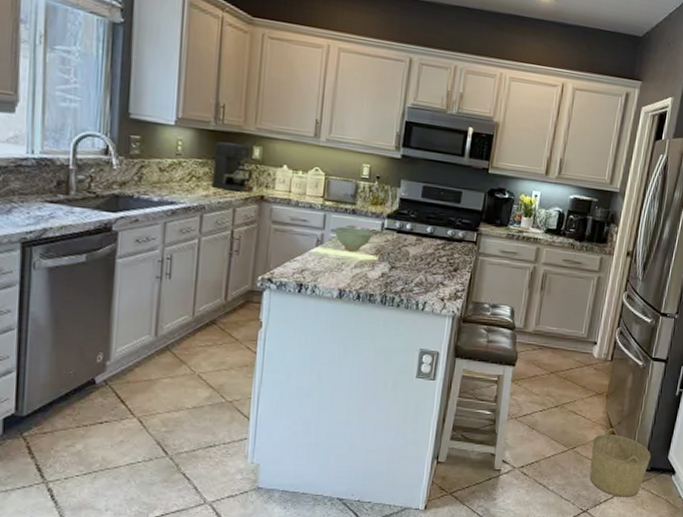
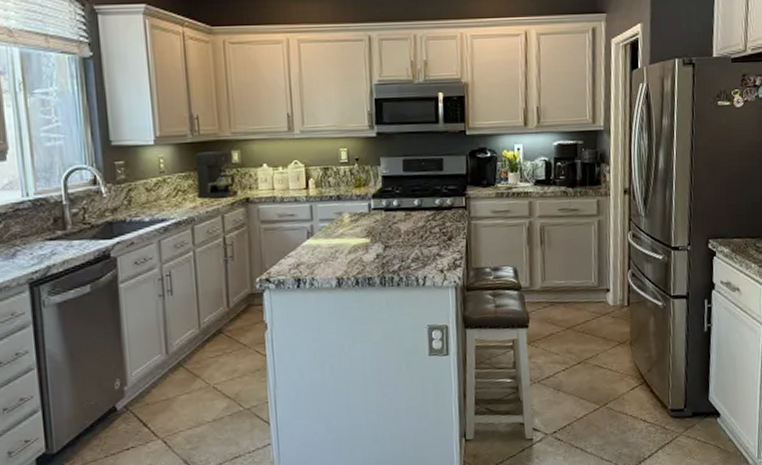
toaster: present [323,177,362,206] -> none [306,167,343,193]
bowl: present [334,226,374,251] -> none [322,213,362,237]
basket: present [589,428,651,497] -> none [624,377,690,450]

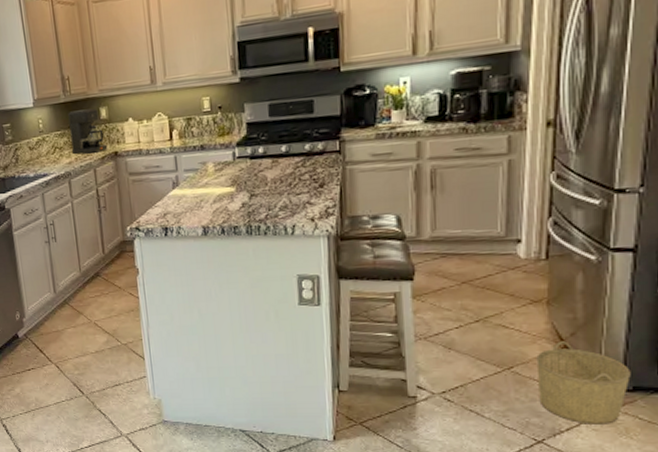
basket: none [624,377,690,450] -> present [536,341,631,424]

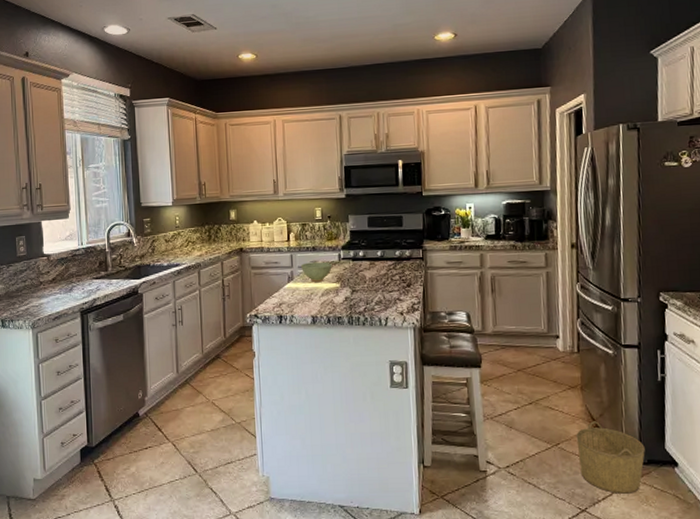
coffee maker: present [68,108,108,155] -> none [202,210,235,249]
bowl: none [186,162,226,187] -> present [300,261,333,282]

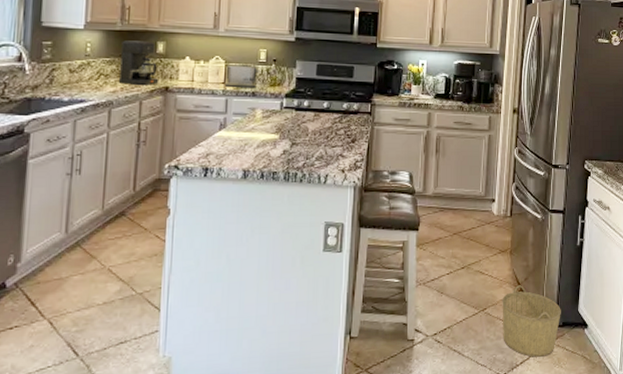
coffee maker: none [202,210,235,249] -> present [118,40,159,86]
toaster: none [288,223,317,244] -> present [224,65,260,89]
bowl: present [300,261,333,282] -> none [236,109,274,131]

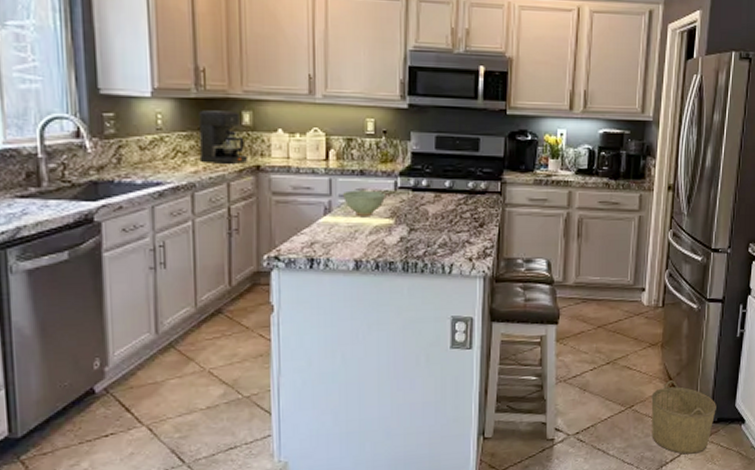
toaster: present [224,65,260,89] -> none [326,138,368,166]
bowl: none [236,109,274,131] -> present [342,190,387,216]

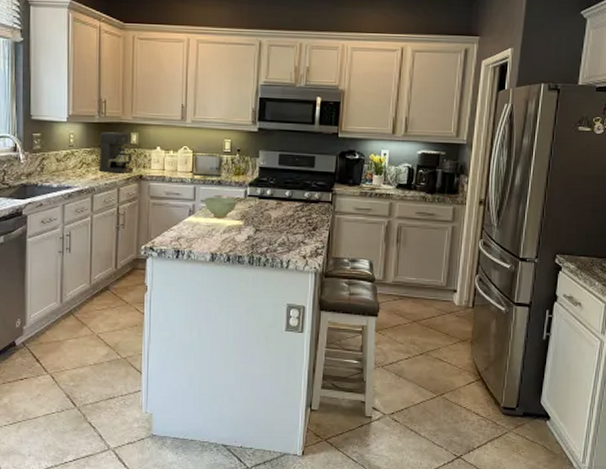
toaster: none [326,138,368,166] -> present [192,154,225,177]
basket: present [651,380,717,455] -> none [460,374,522,443]

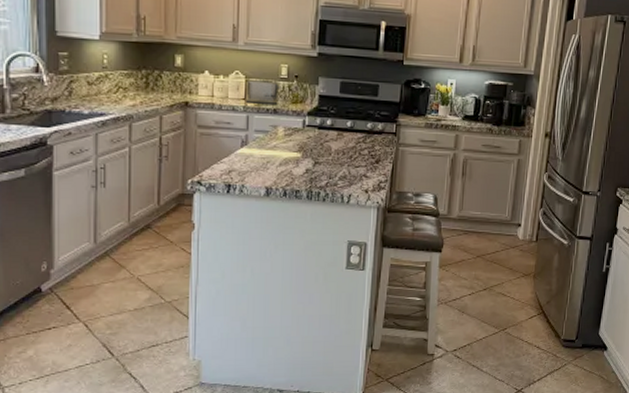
coffee maker: present [98,132,134,175] -> none [137,52,179,101]
bowl: present [203,197,238,218] -> none [257,126,296,149]

